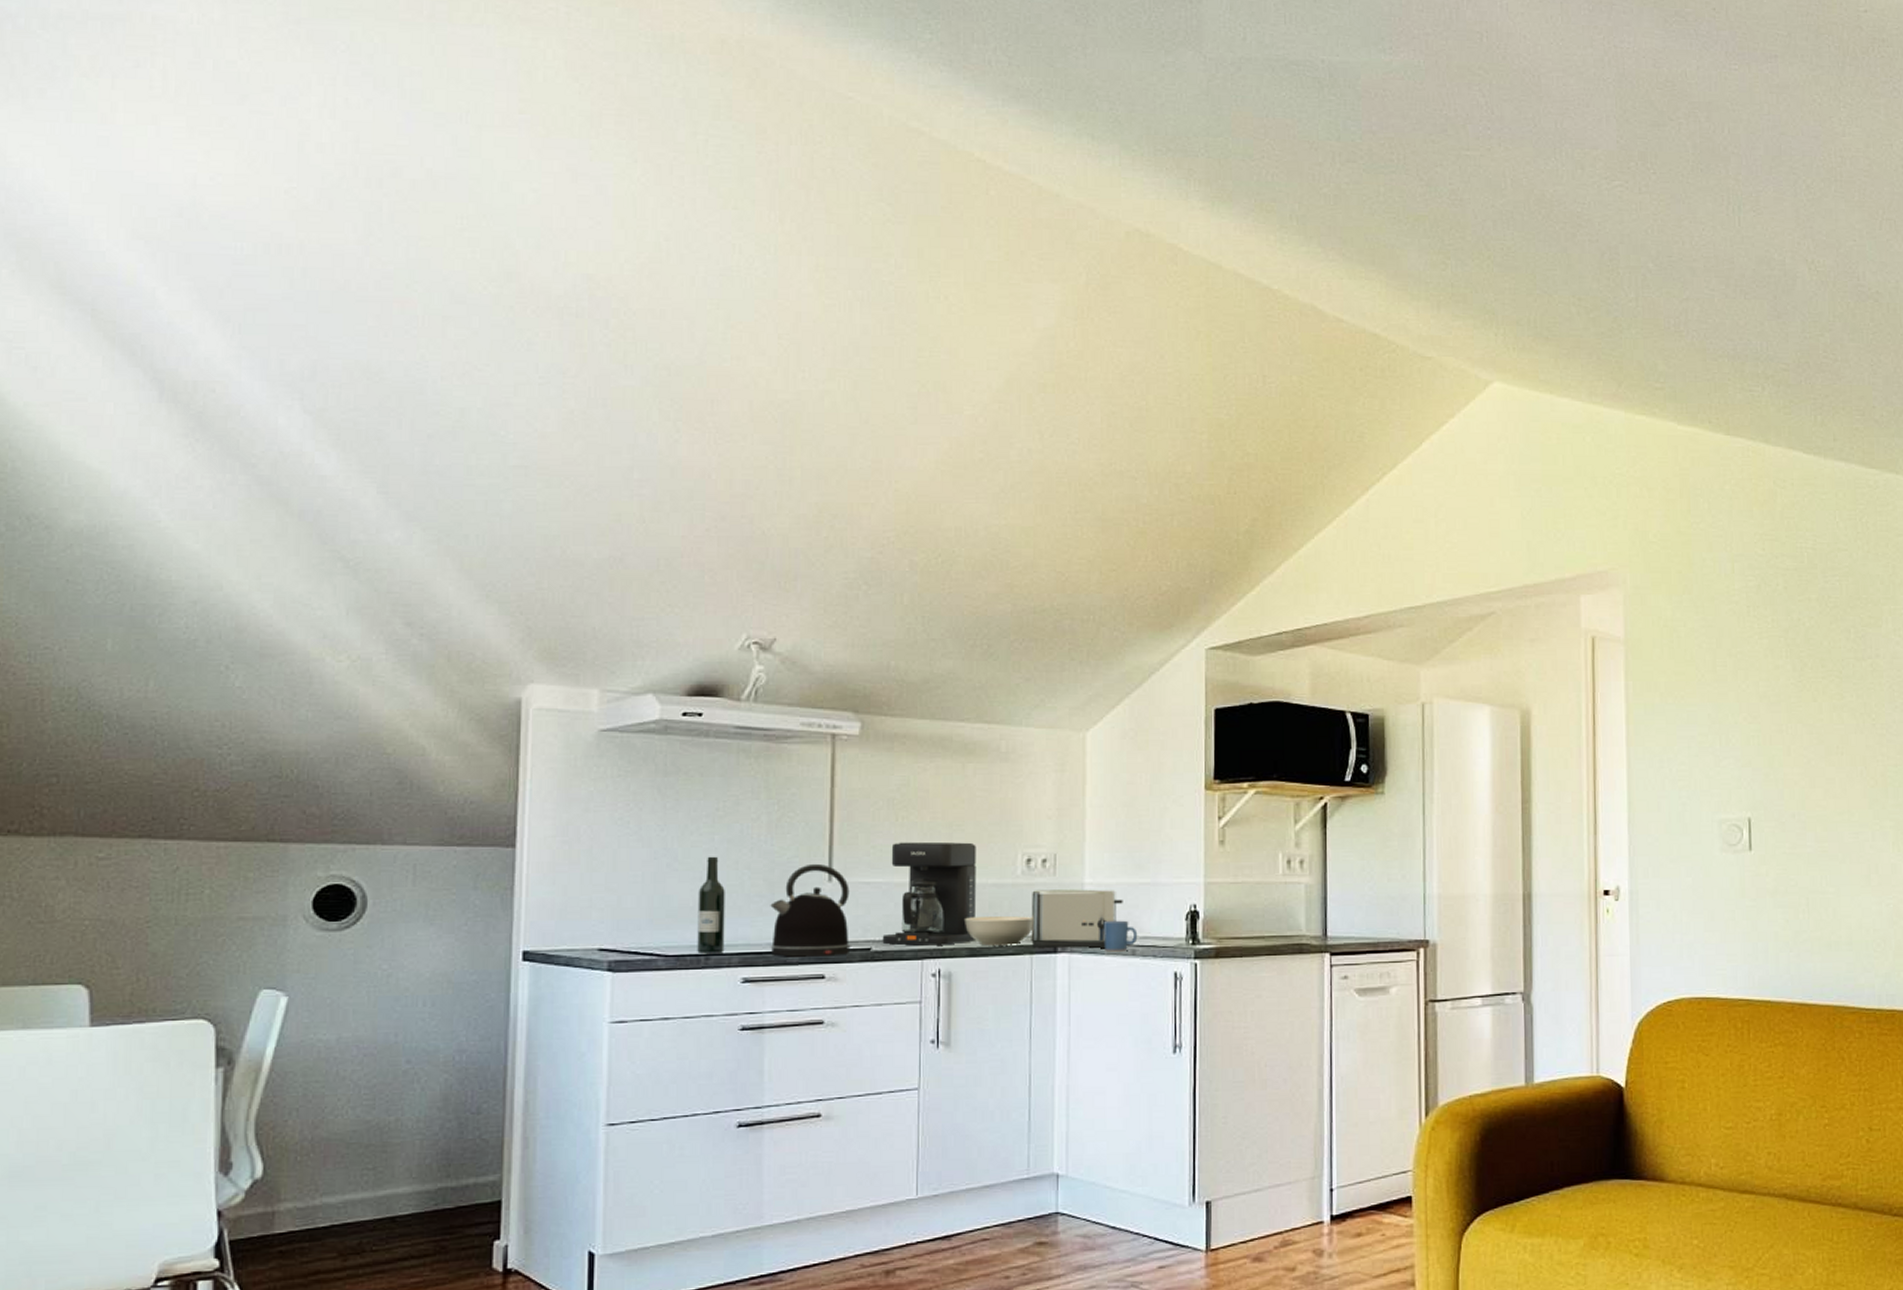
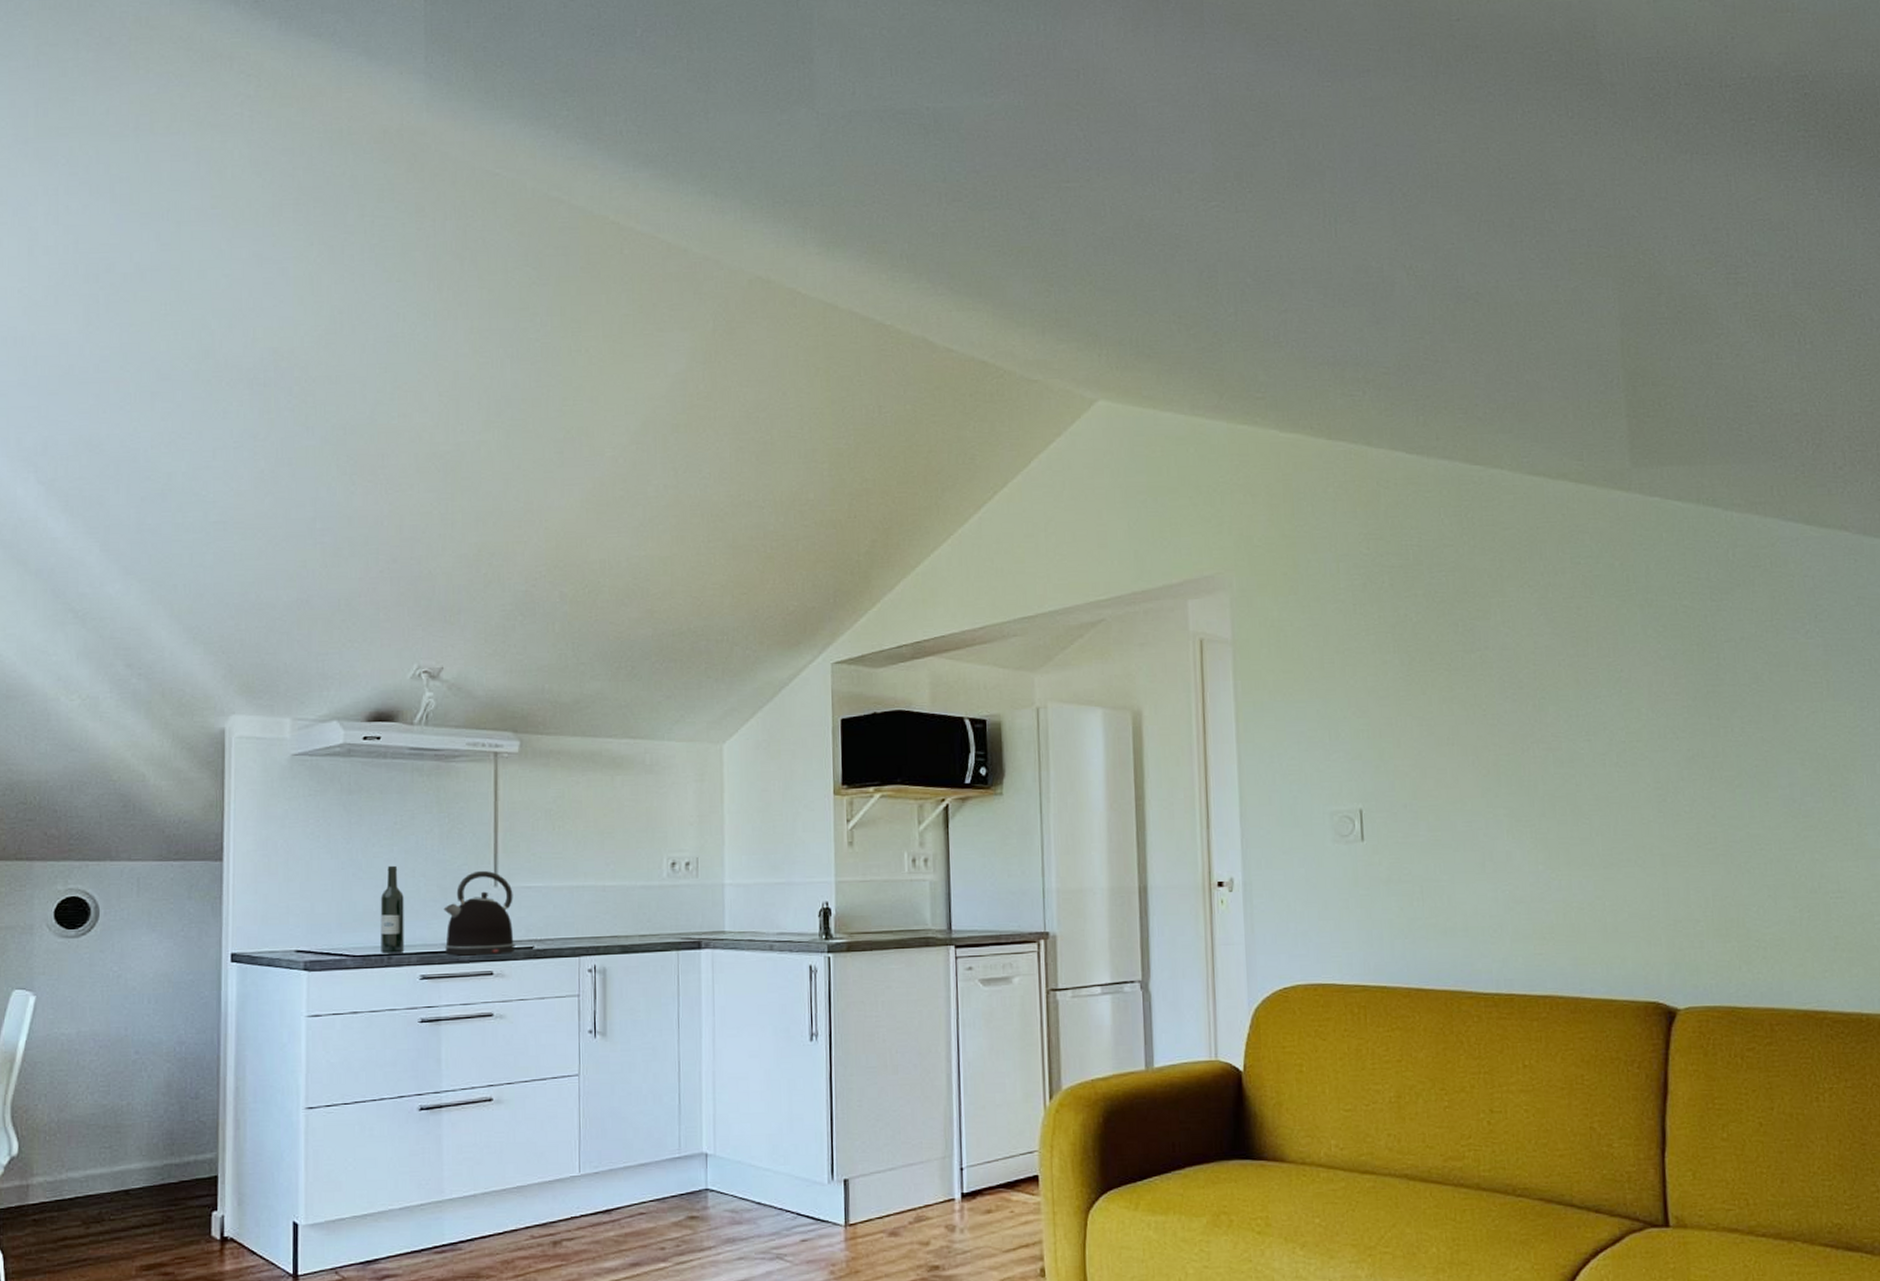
coffee maker: present [882,841,977,947] -> none [543,848,627,945]
bowl: present [963,916,1032,946] -> none [615,915,678,943]
toaster: present [1031,888,1123,949] -> none [676,889,761,945]
mug: present [1103,920,1138,952] -> none [743,917,775,947]

